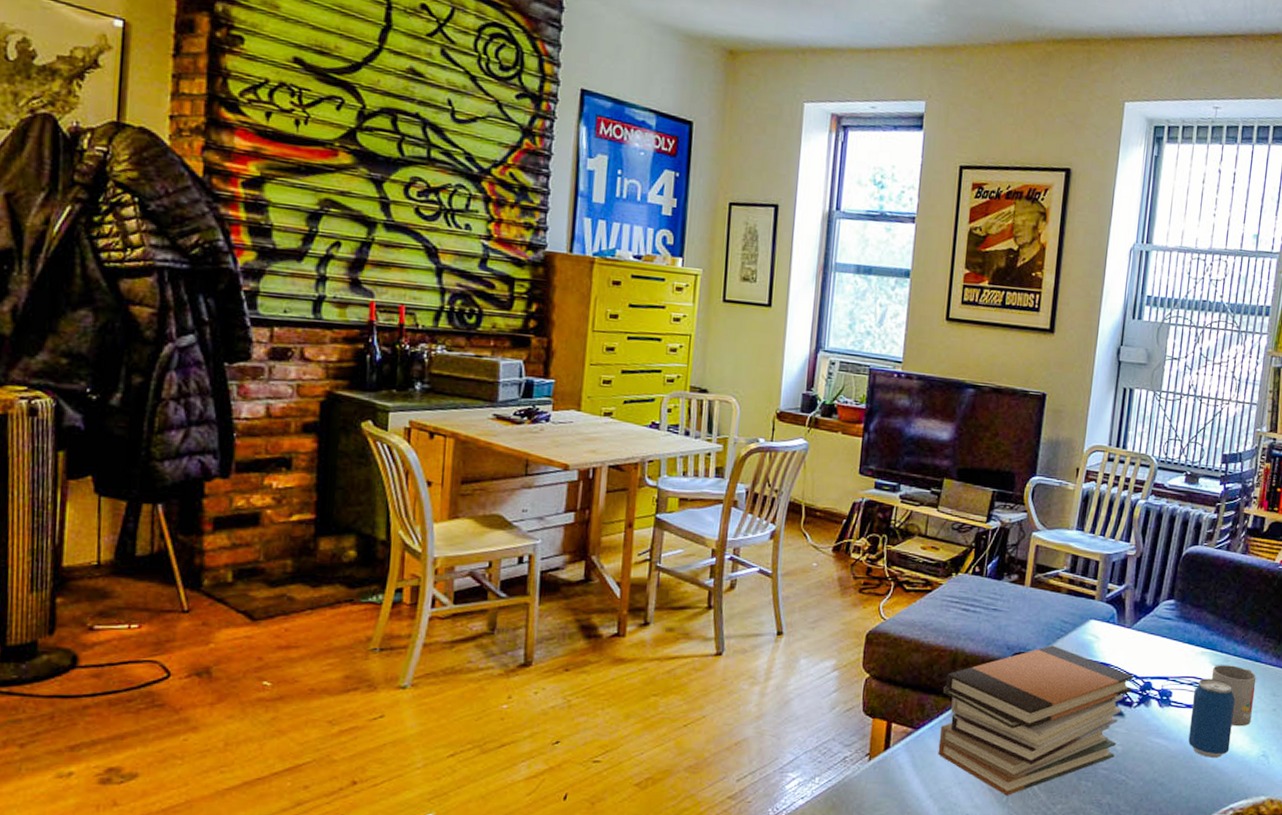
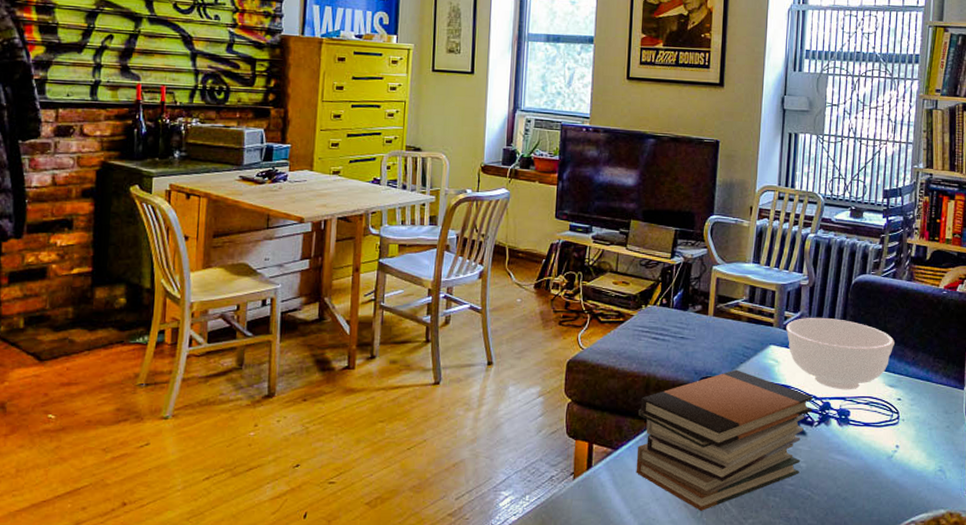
bowl: none [1108,591,1224,670] -> present [786,318,895,390]
beverage can: present [1188,678,1235,758] -> none [868,398,909,473]
mug: present [1212,665,1257,727] -> none [887,385,929,443]

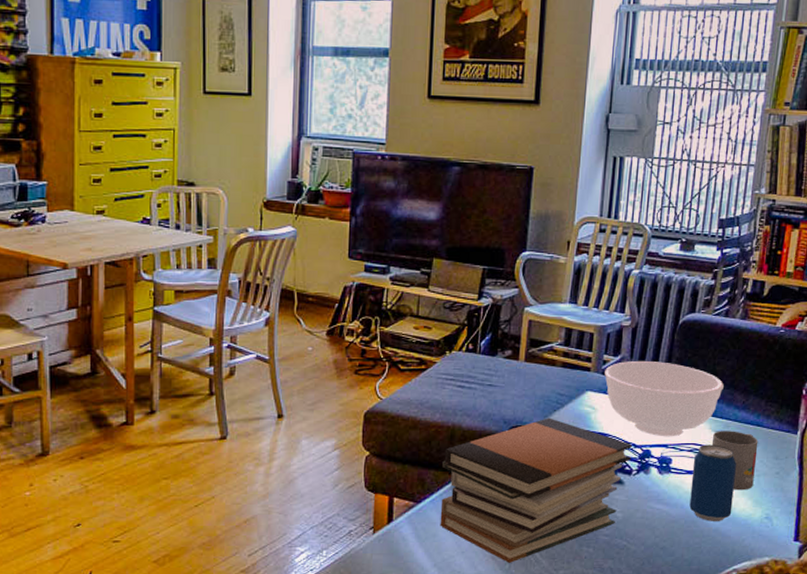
beverage can: none [868,398,909,473] -> present [689,444,736,521]
mug: none [887,385,929,443] -> present [712,431,759,491]

